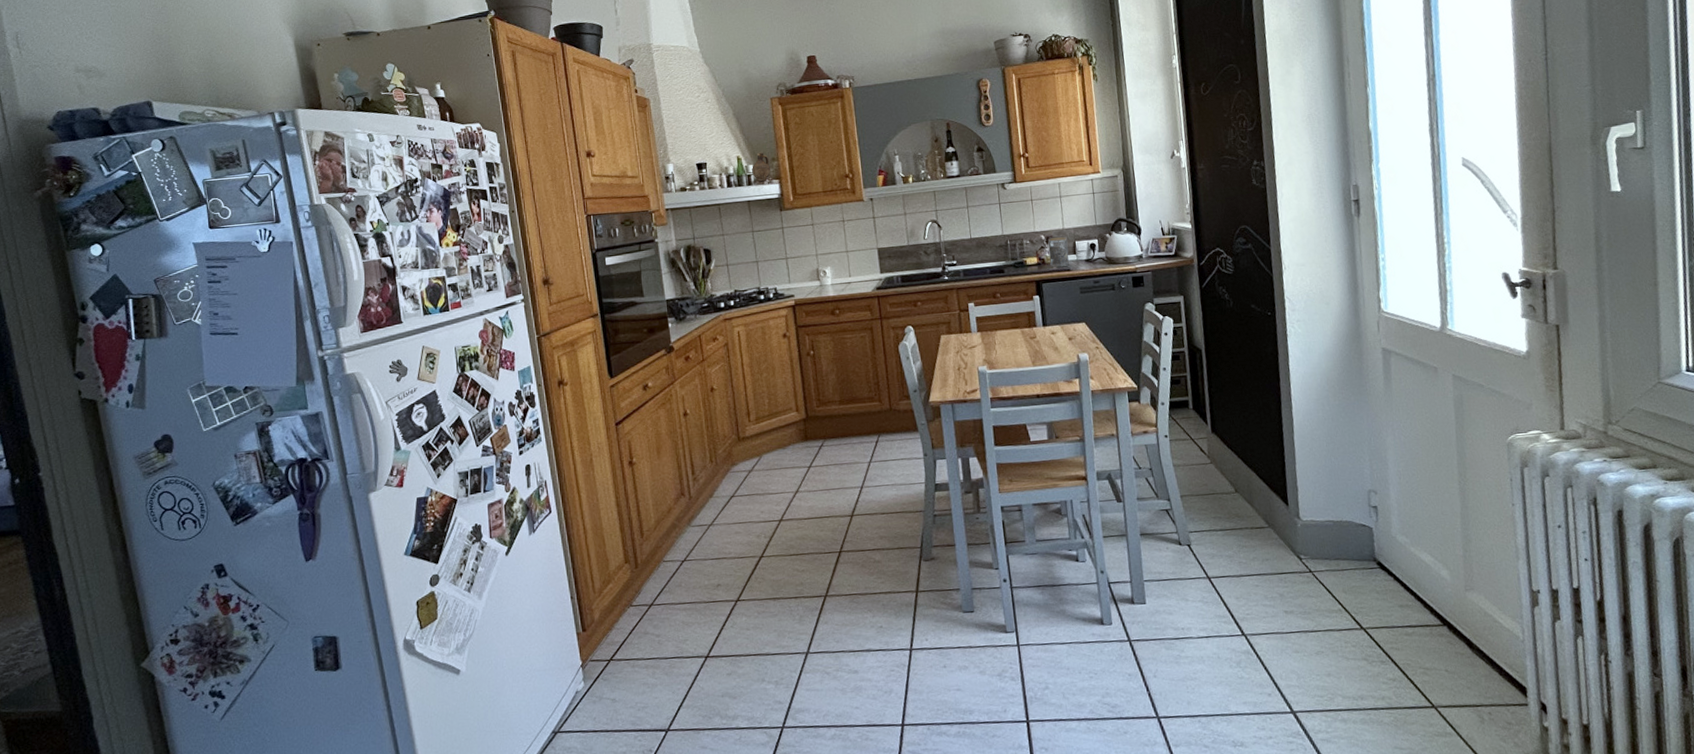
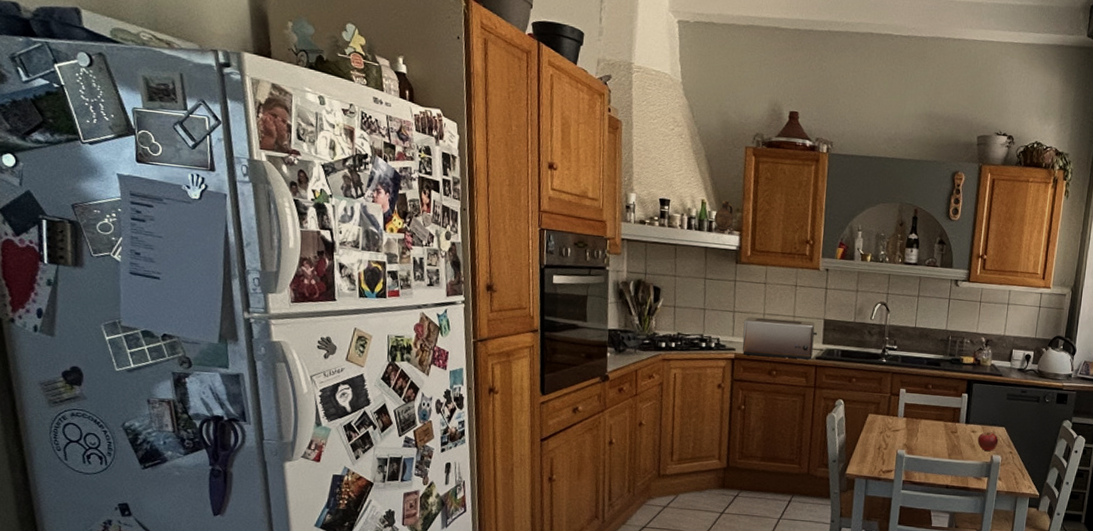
toaster: none [798,253,874,299] -> present [742,316,818,360]
jar: present [1048,237,1069,268] -> none [984,342,1006,372]
fruit: none [1059,330,1082,351] -> present [977,431,999,451]

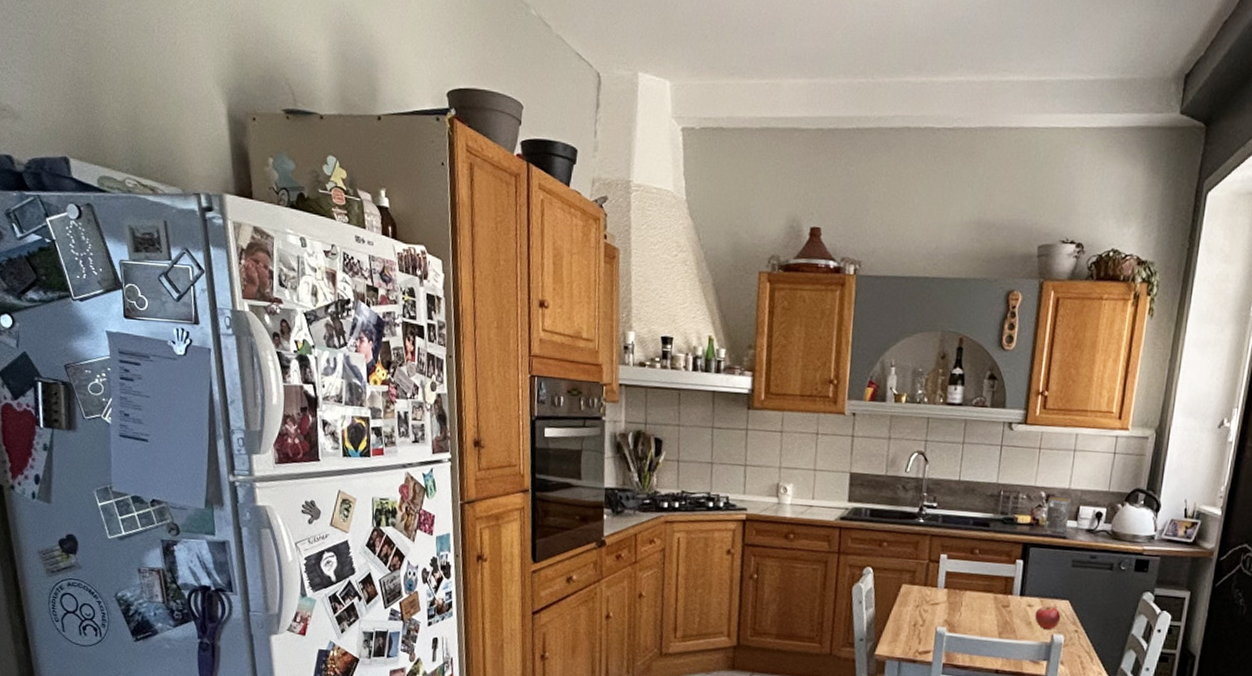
ceramic jug: present [714,200,733,232] -> none [723,335,745,372]
toaster: present [742,316,818,360] -> none [755,470,843,521]
jar: none [984,342,1006,372] -> present [1044,497,1071,534]

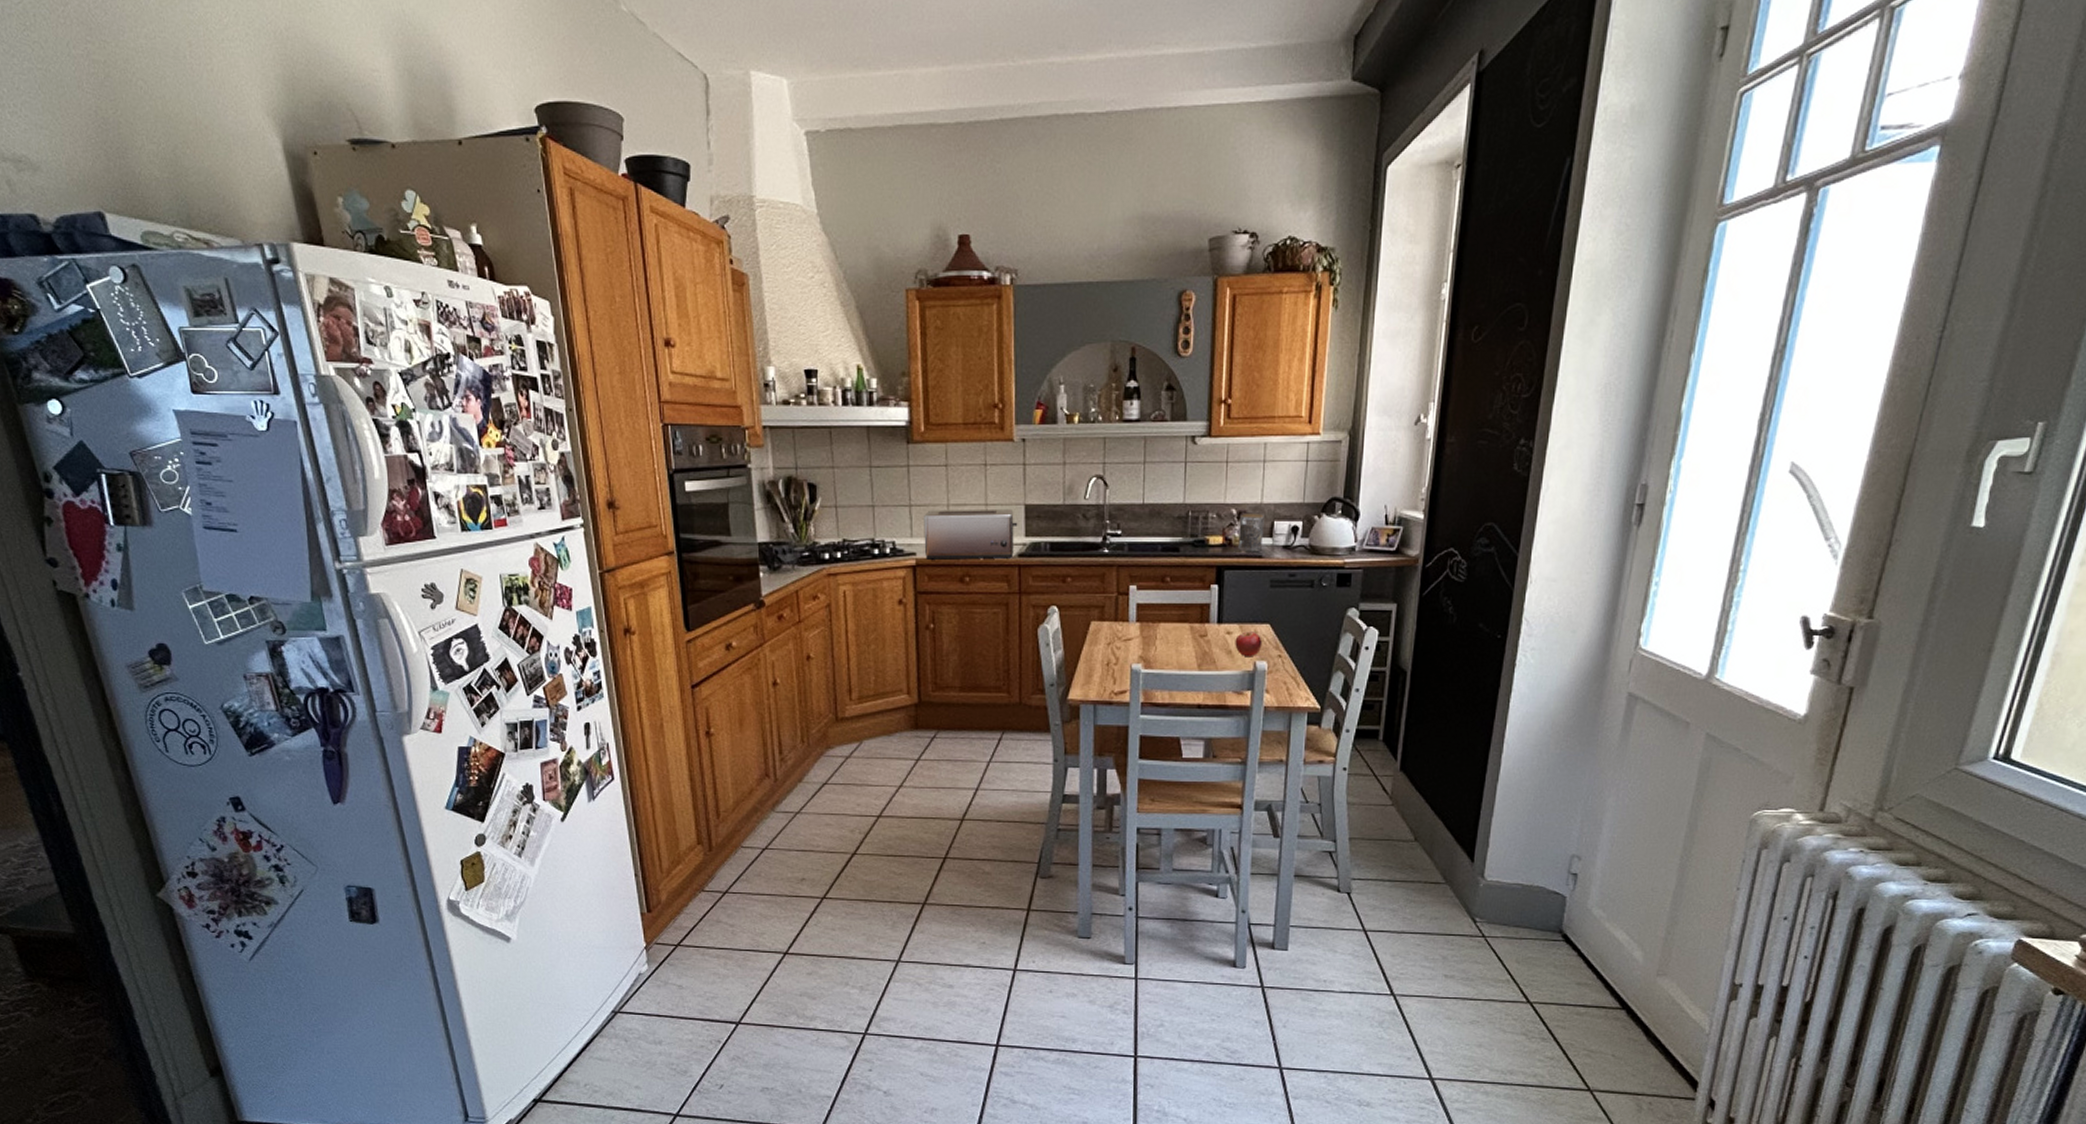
toaster: none [755,470,843,521] -> present [924,508,1018,560]

